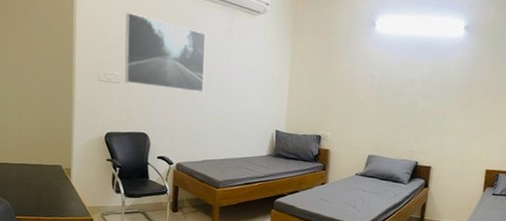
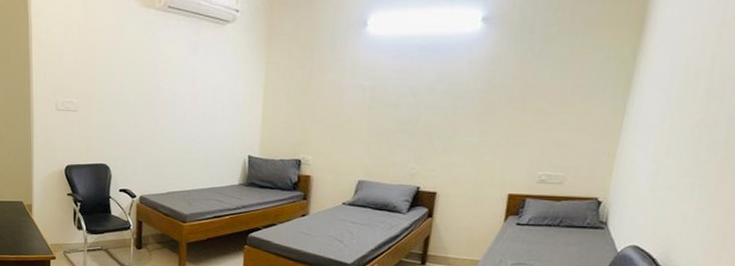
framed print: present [125,12,206,92] -> none [83,33,169,117]

